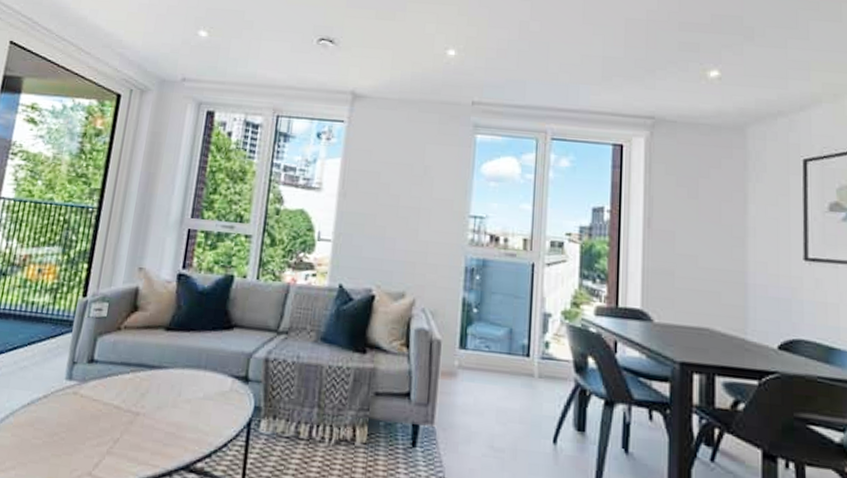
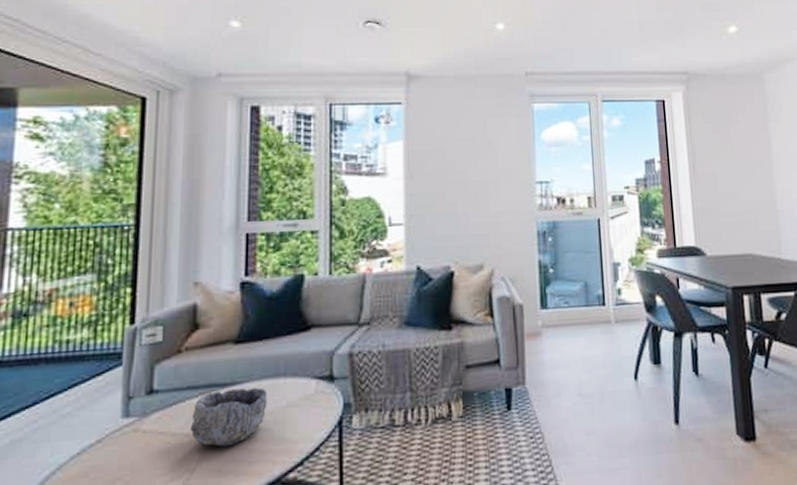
bowl: none [119,371,188,425] -> present [191,387,268,447]

